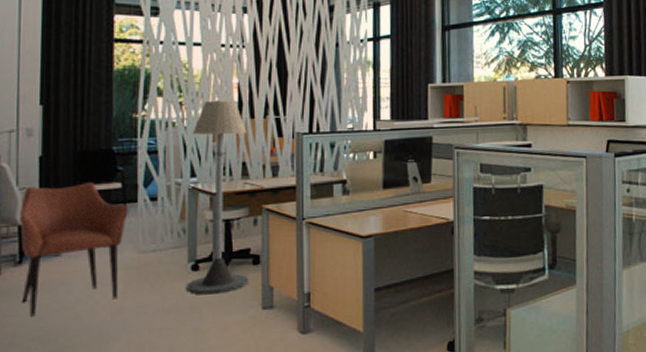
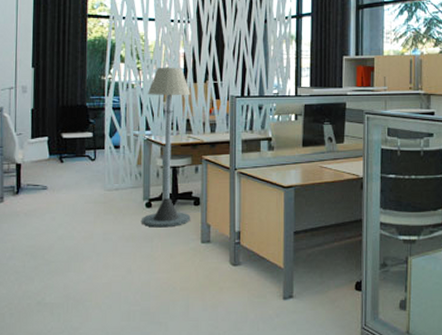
armchair: present [18,181,130,317] -> none [16,130,98,236]

